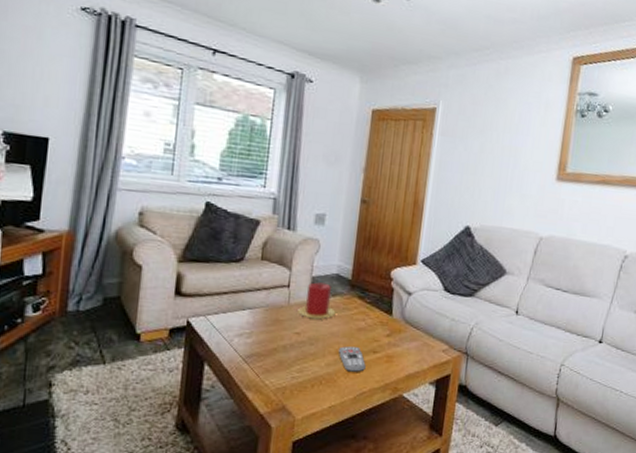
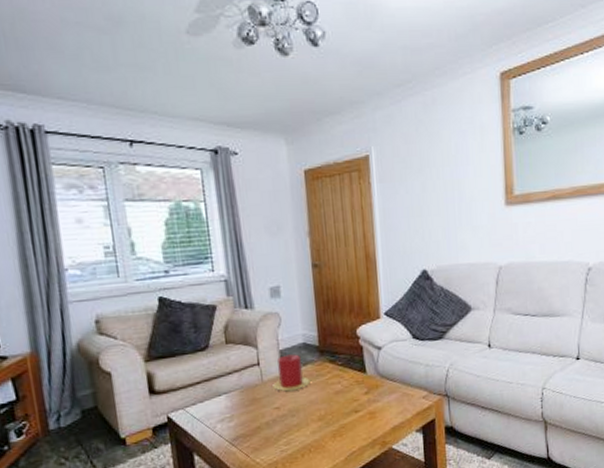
remote control: present [338,346,366,372] -> none [320,410,351,435]

